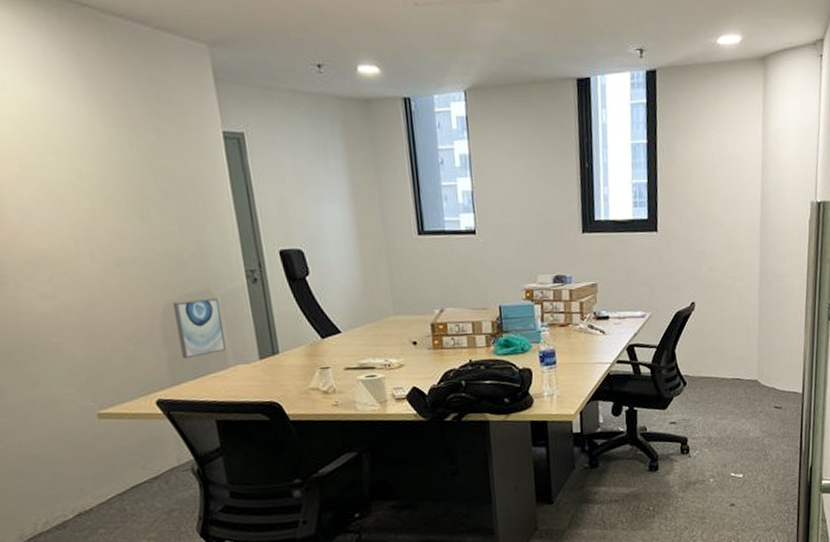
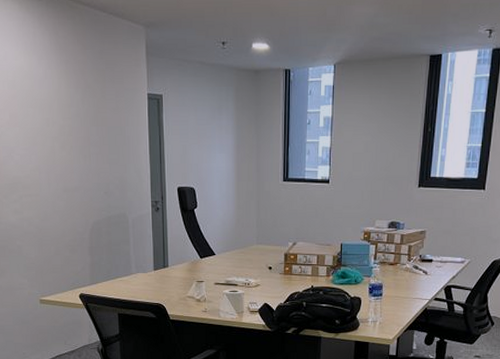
wall art: present [173,297,226,360] -> none [99,220,131,265]

